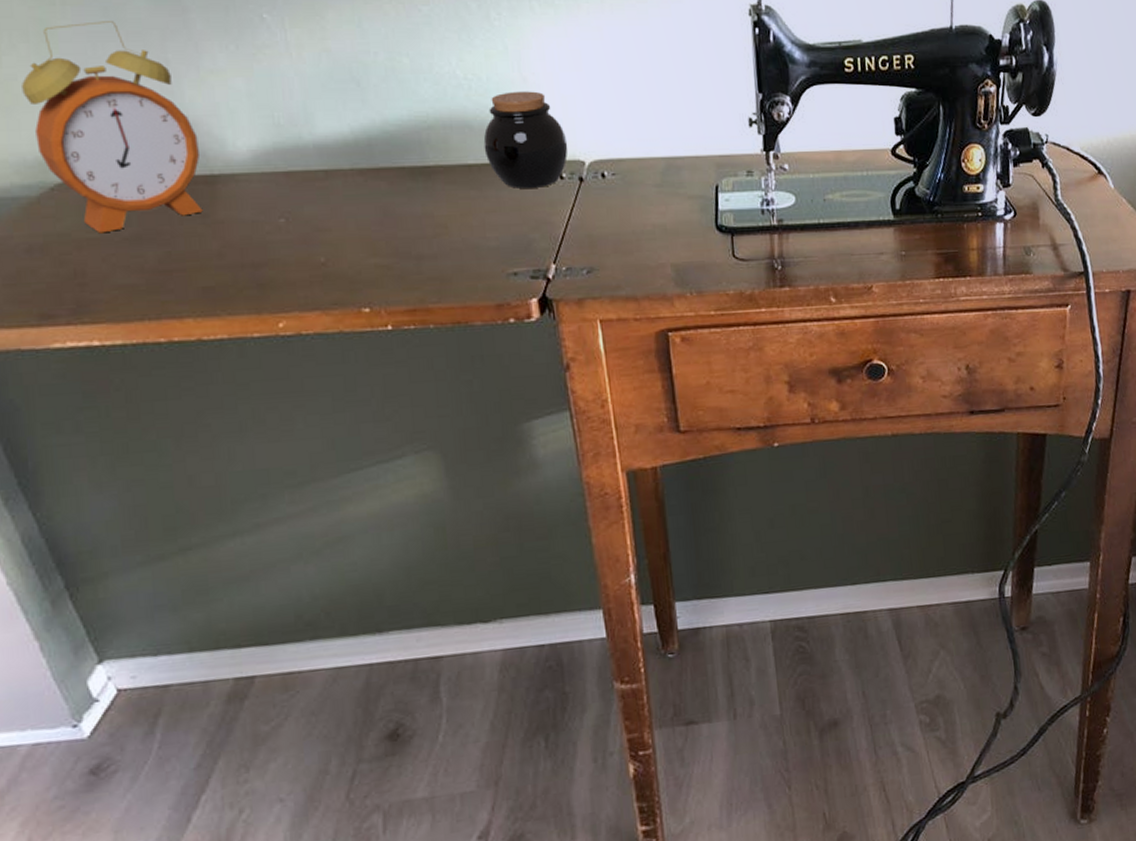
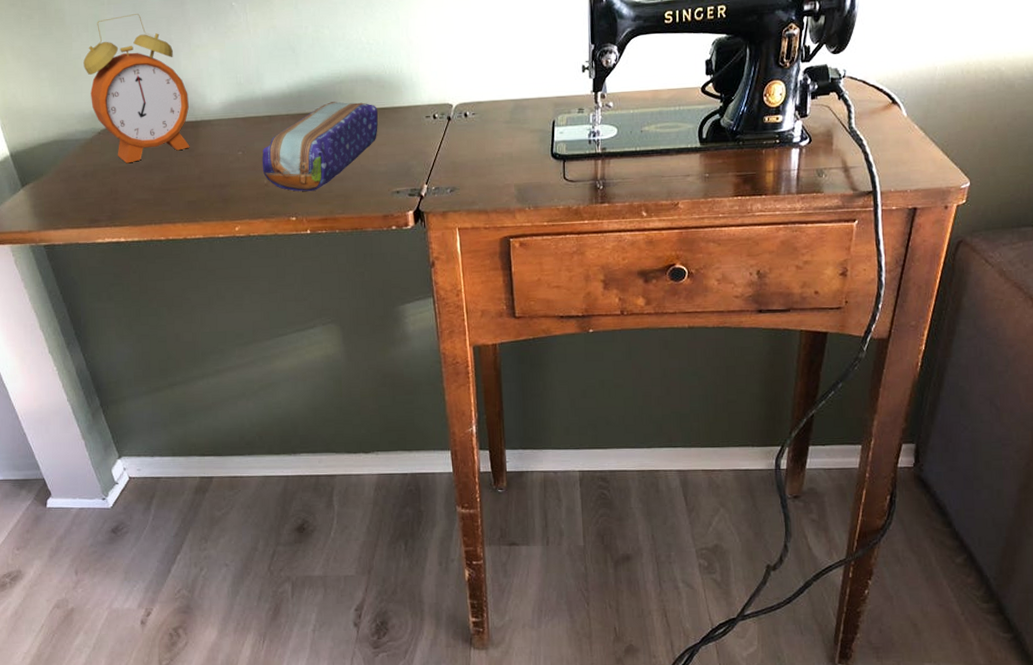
pencil case: none [315,153,485,274] -> present [262,101,378,192]
jar: present [483,91,568,189] -> none [379,51,440,127]

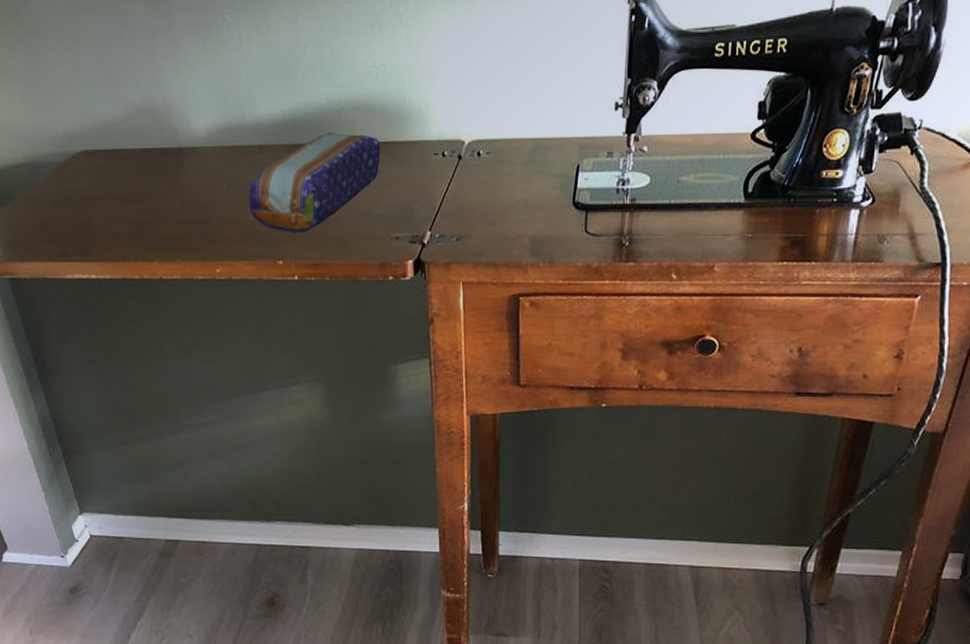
alarm clock: present [83,14,190,164] -> none [59,24,172,192]

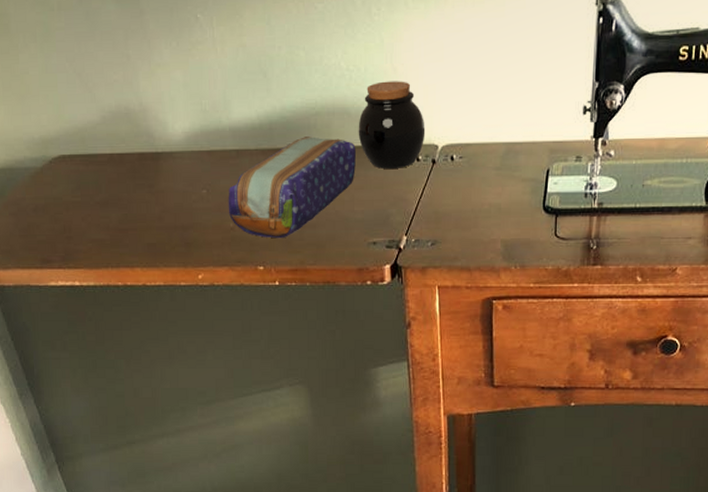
jar: none [383,78,452,165] -> present [358,81,426,170]

